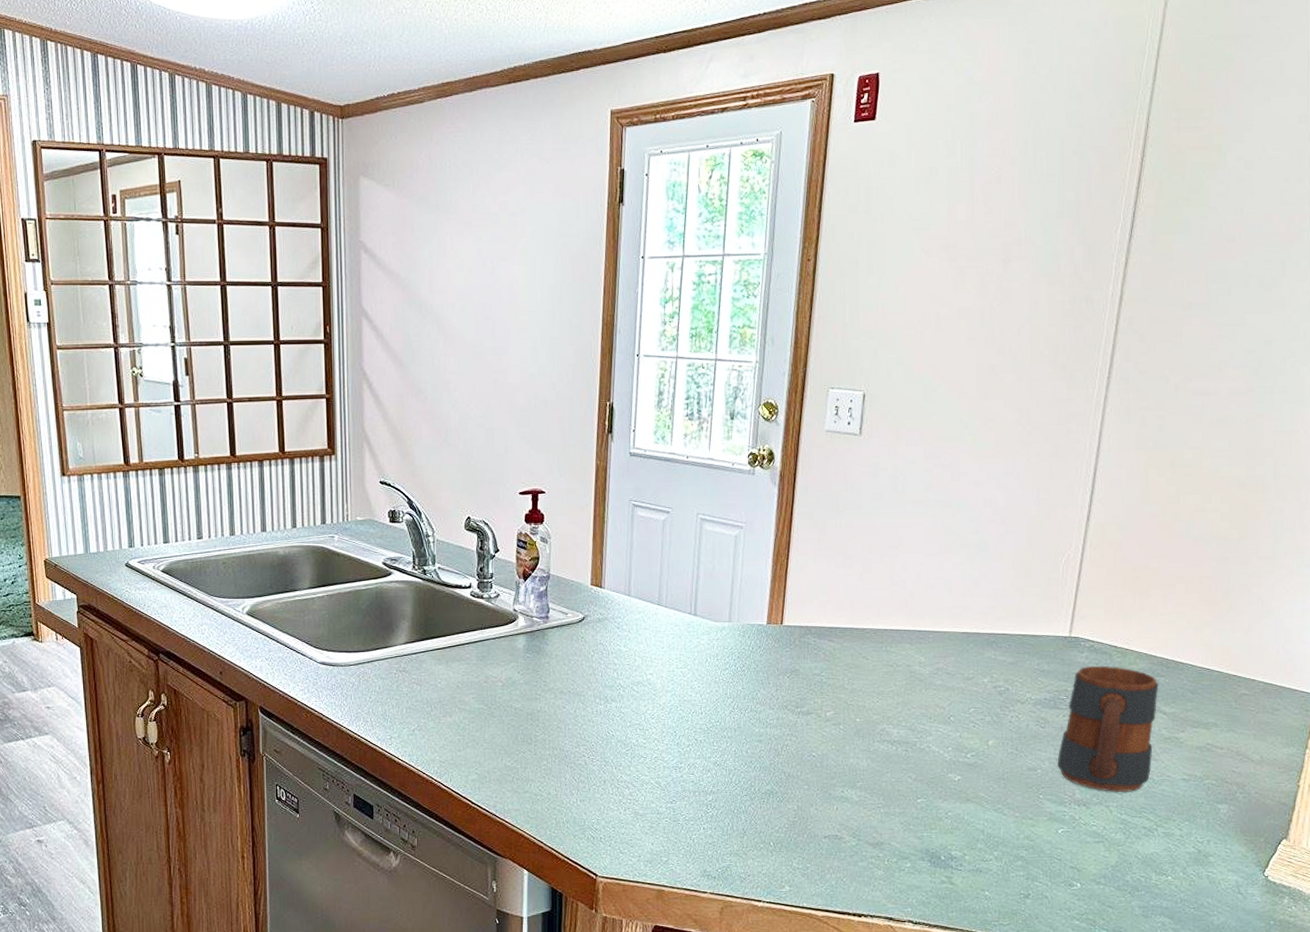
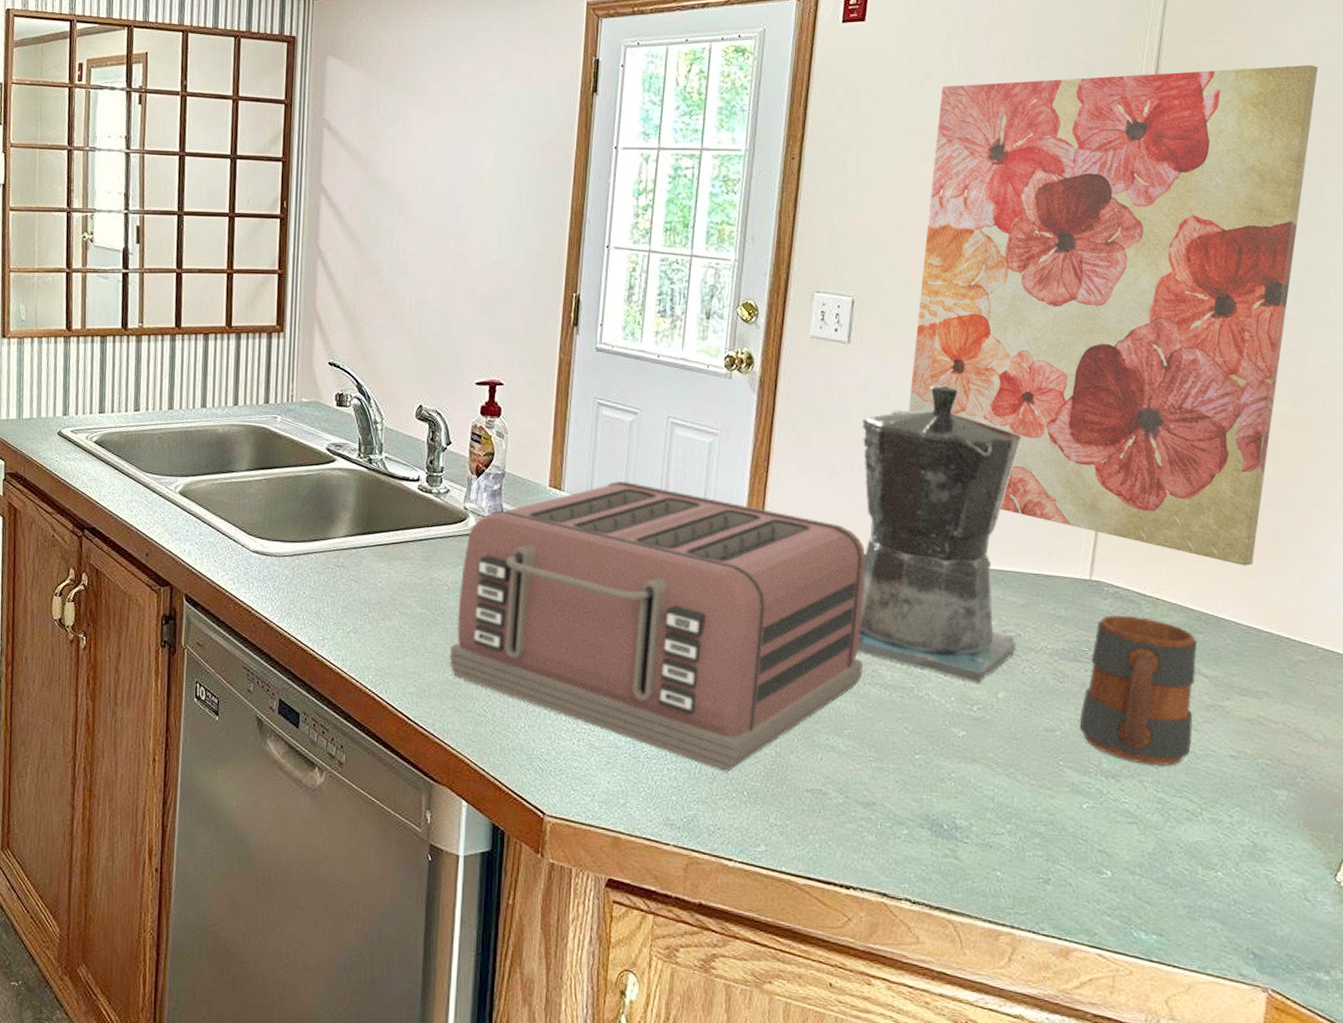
toaster: none [506,575,876,827] -> present [449,481,866,772]
coffee maker: none [868,469,1014,734] -> present [857,385,1023,684]
wall art: none [913,147,1287,615] -> present [908,64,1318,566]

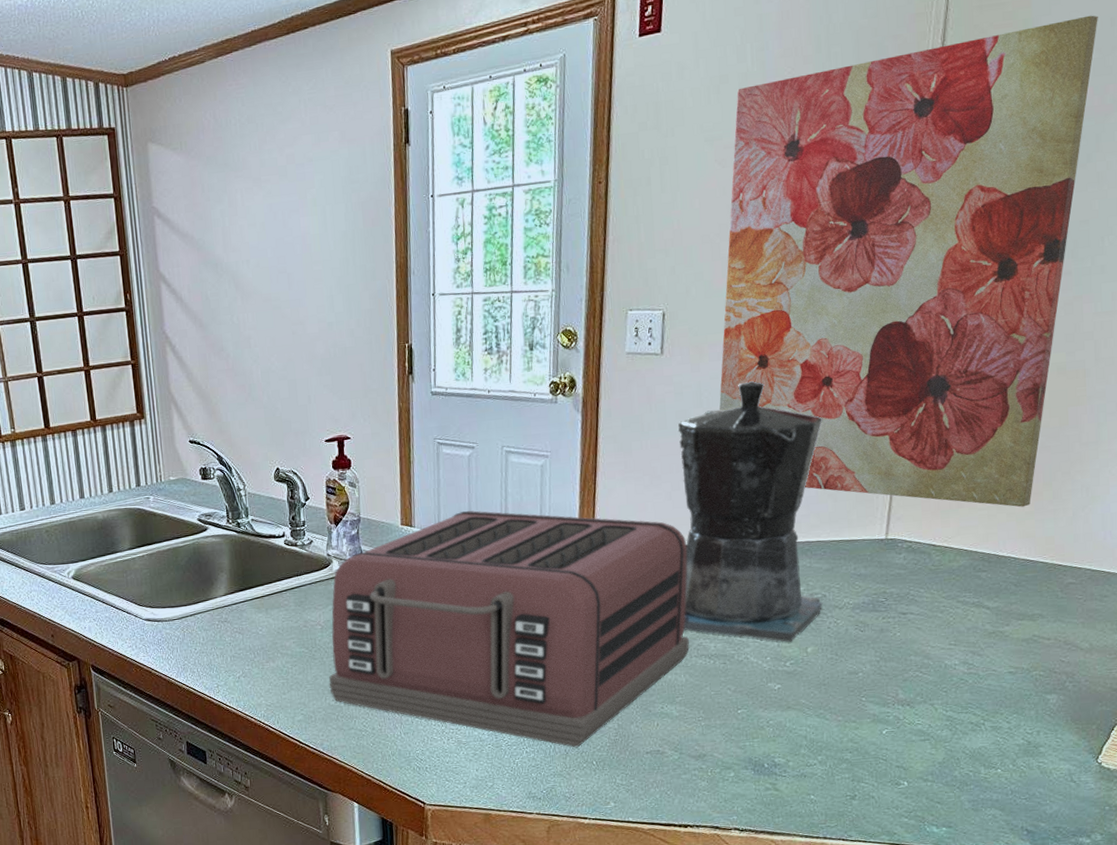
mug: present [1079,615,1198,766] -> none [878,564,981,691]

